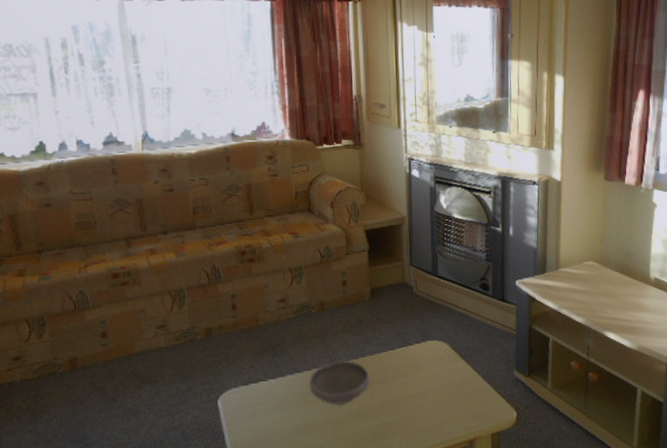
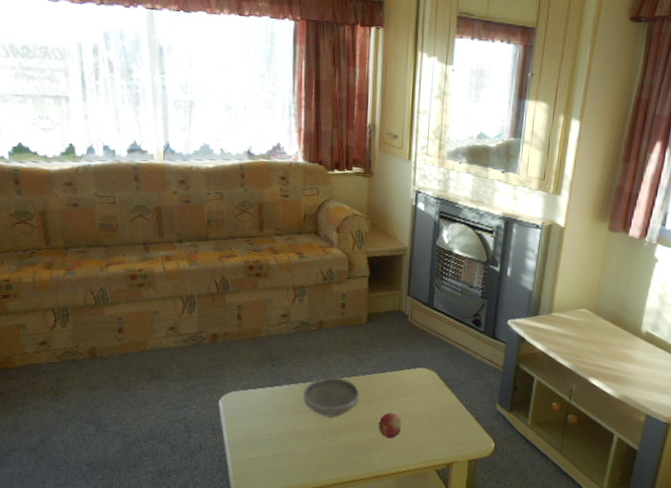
fruit: none [392,392,418,421] -> present [378,412,402,439]

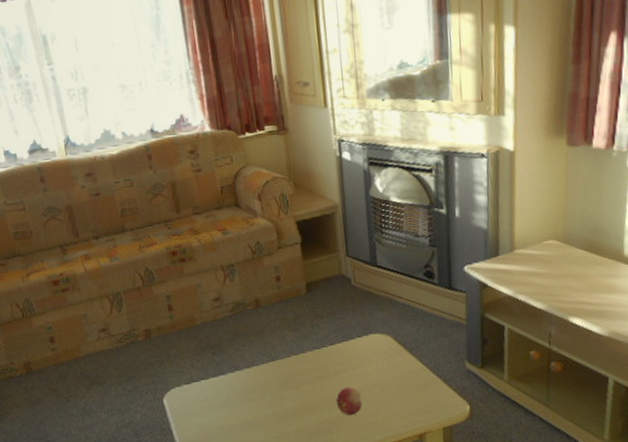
bowl: present [302,377,360,418] -> none [250,357,312,402]

